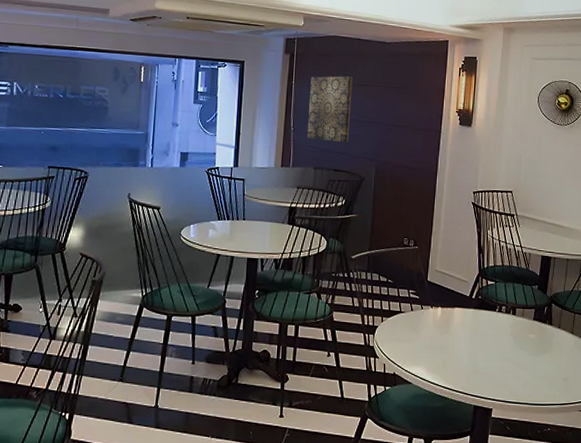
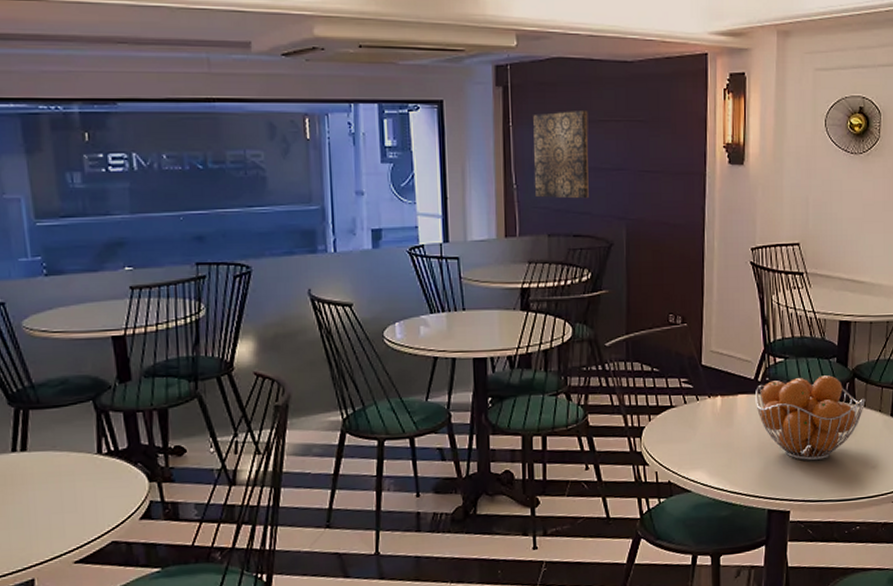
fruit basket: none [469,299,560,369] -> present [756,375,866,461]

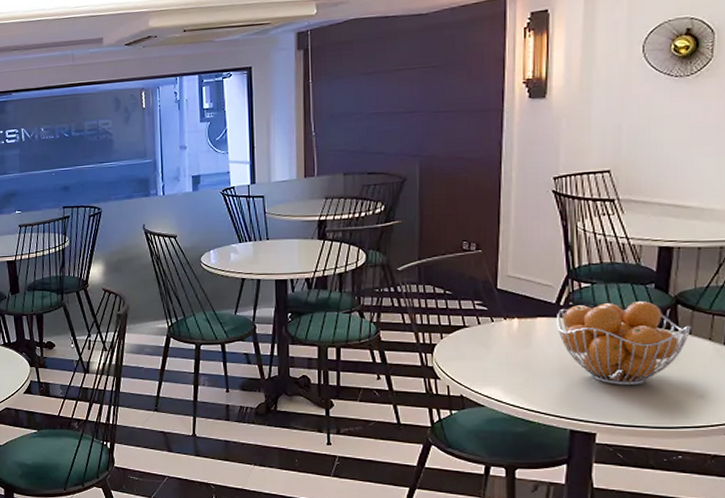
wall art: present [533,111,589,199] -> none [331,62,383,142]

